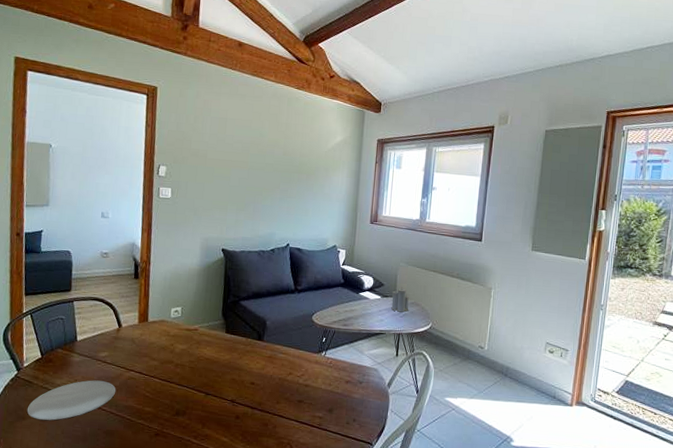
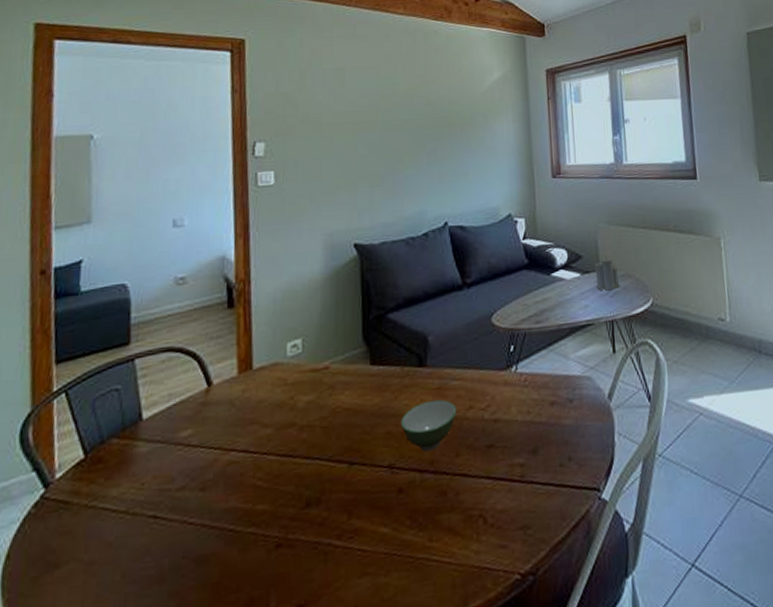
plate: present [27,380,116,422] -> none [61,475,209,565]
bowl: none [241,364,281,397] -> present [400,399,457,452]

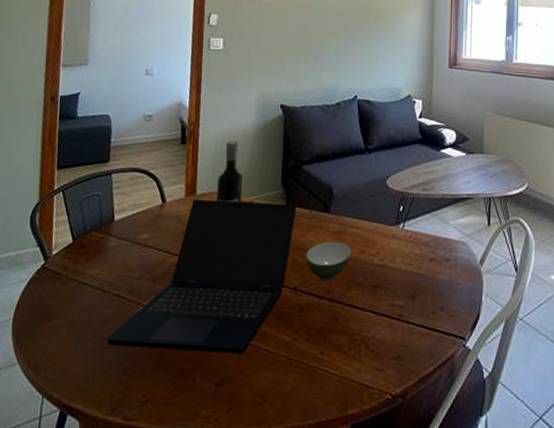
laptop: none [143,363,385,585] -> present [107,199,297,354]
bottle: none [280,295,314,373] -> present [216,141,243,202]
candle: present [595,255,620,291] -> none [479,141,500,171]

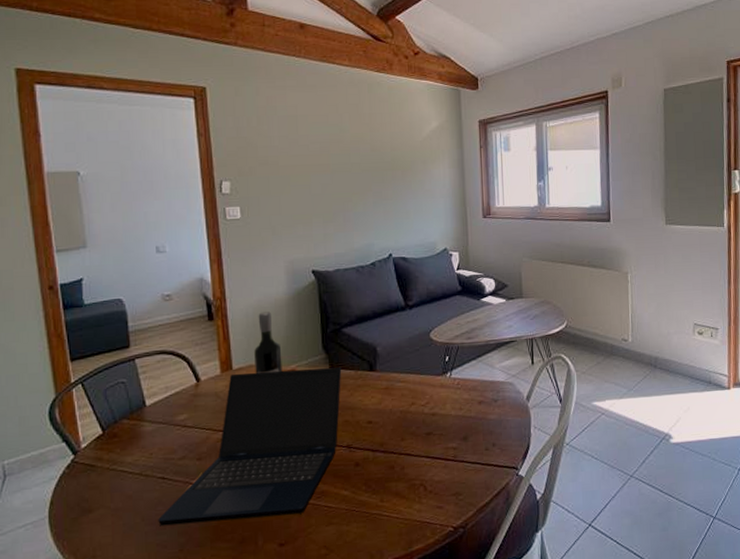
bowl: present [305,241,352,282] -> none [355,396,402,436]

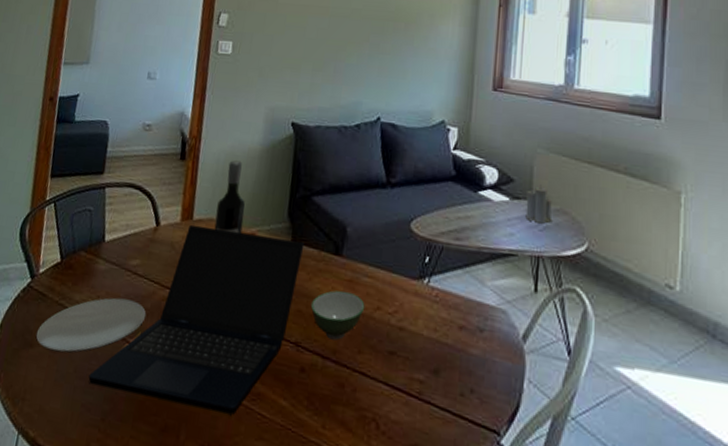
plate: none [92,449,204,511] -> present [36,297,147,354]
bowl: none [355,396,402,436] -> present [310,290,365,341]
candle: none [518,285,540,314] -> present [525,184,553,224]

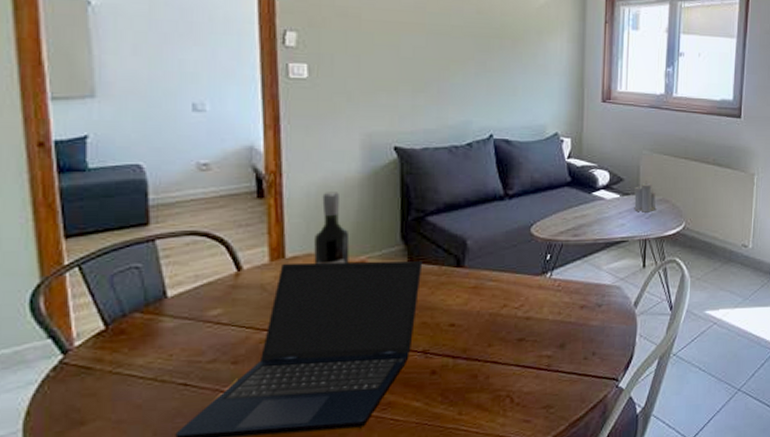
plate: present [36,297,147,354] -> none [86,350,241,423]
bowl: present [310,290,365,341] -> none [435,297,492,341]

